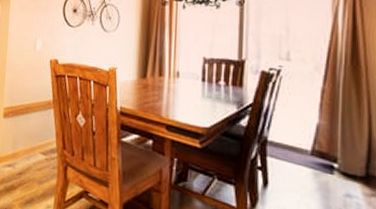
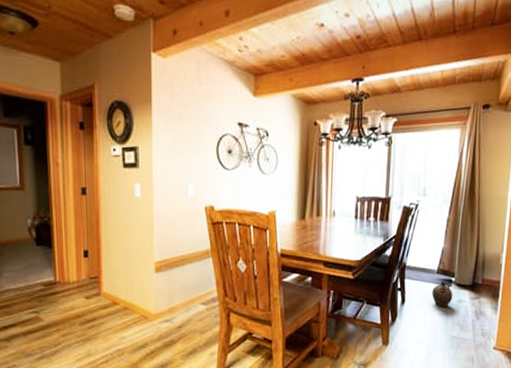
ceramic jug: none [306,165,337,201] -> present [432,281,453,307]

